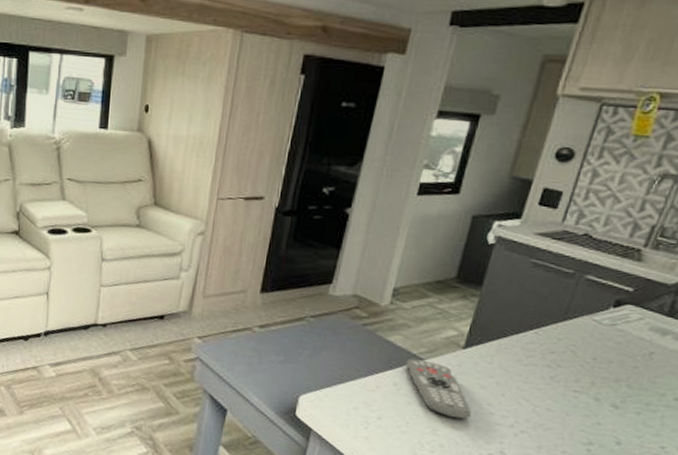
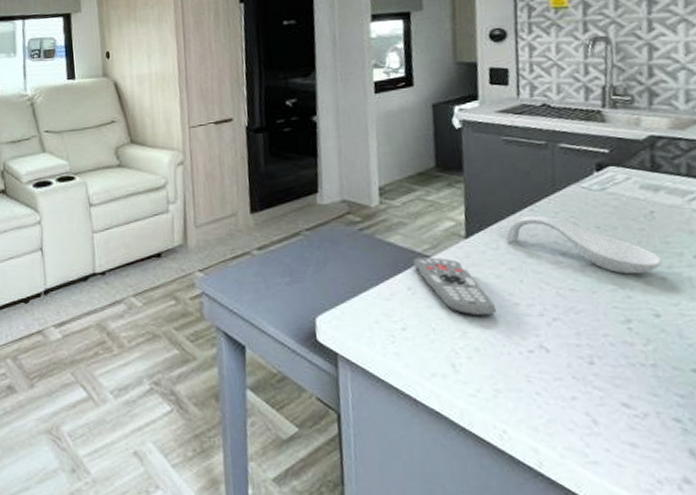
spoon rest: none [501,337,644,406] -> present [505,215,663,274]

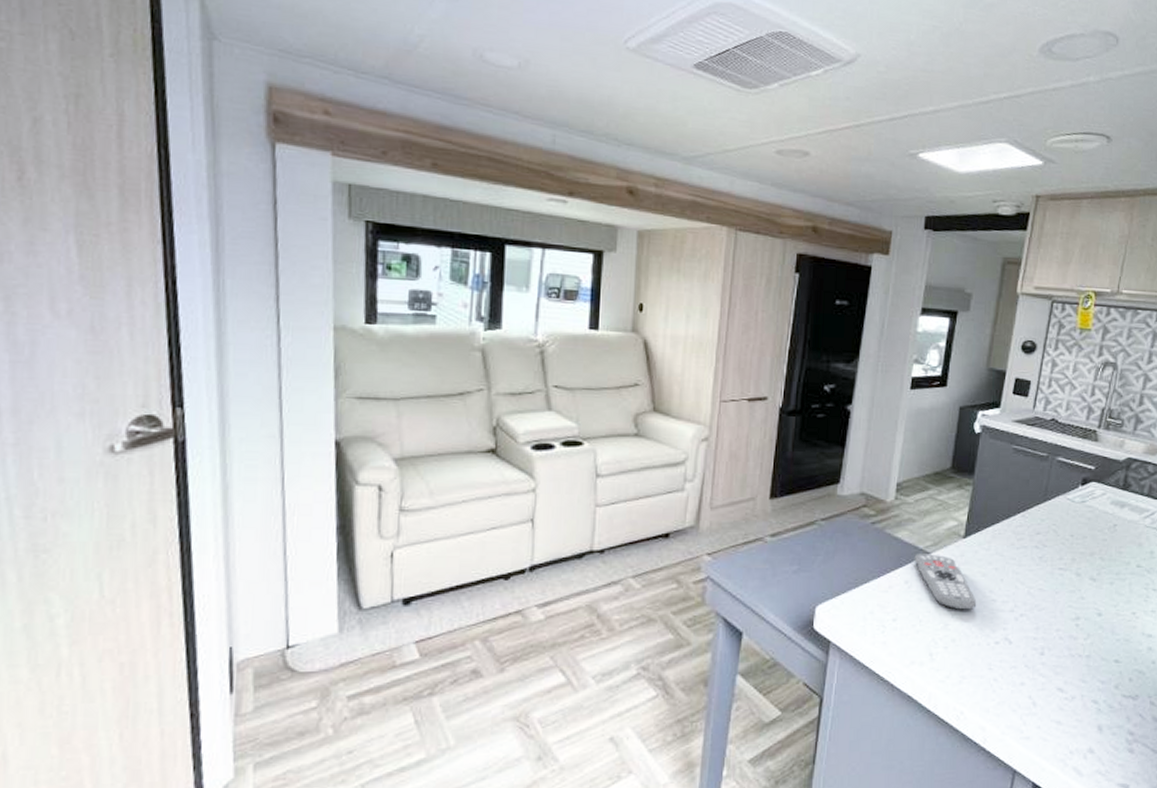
spoon rest: present [505,215,663,274] -> none [996,521,1114,579]

